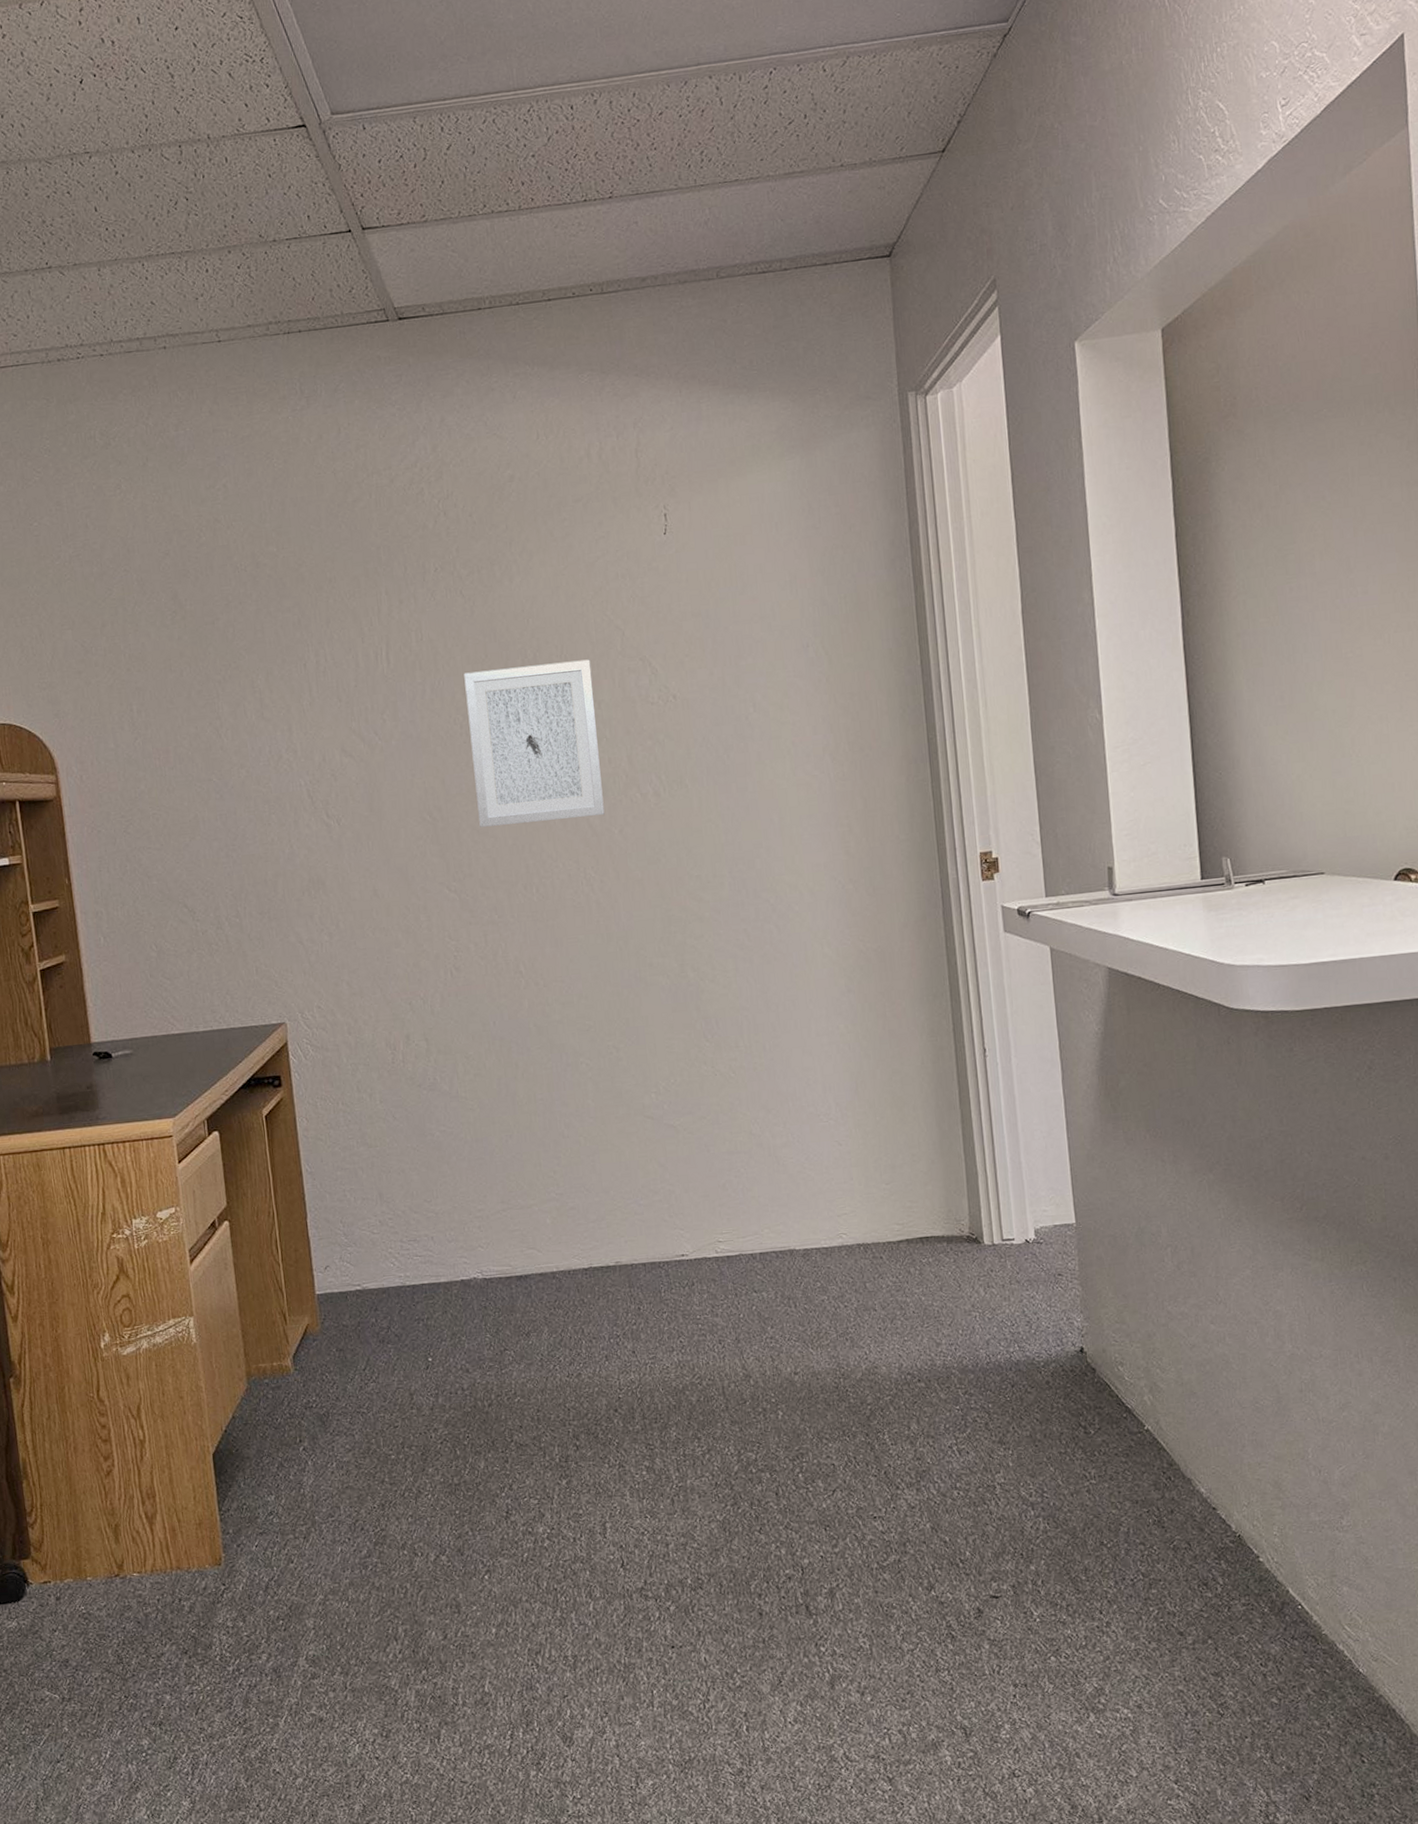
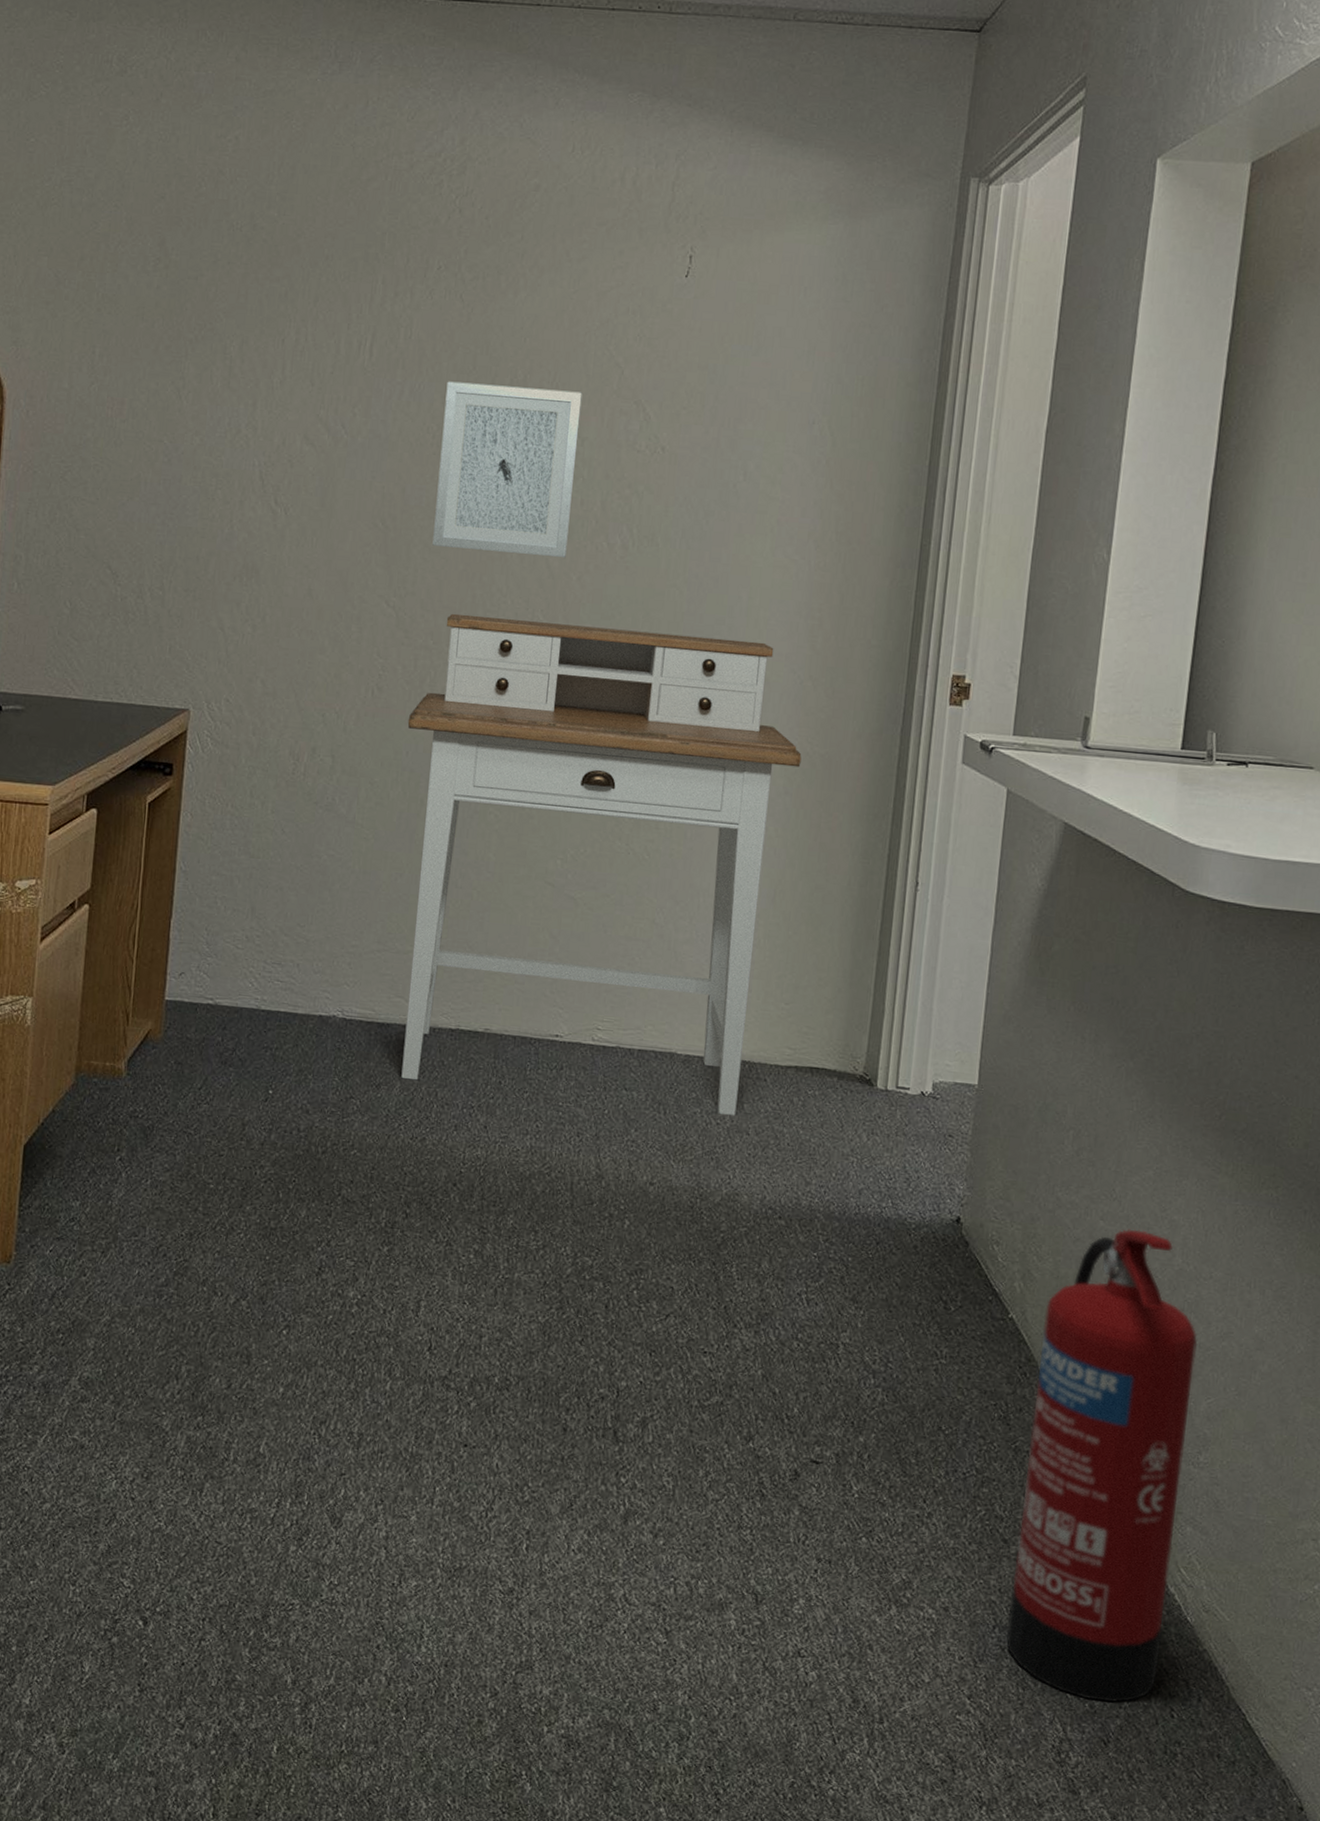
desk: none [489,857,860,1324] -> present [401,613,802,1115]
fire extinguisher: none [1177,1325,1343,1763] -> present [1005,1228,1198,1703]

